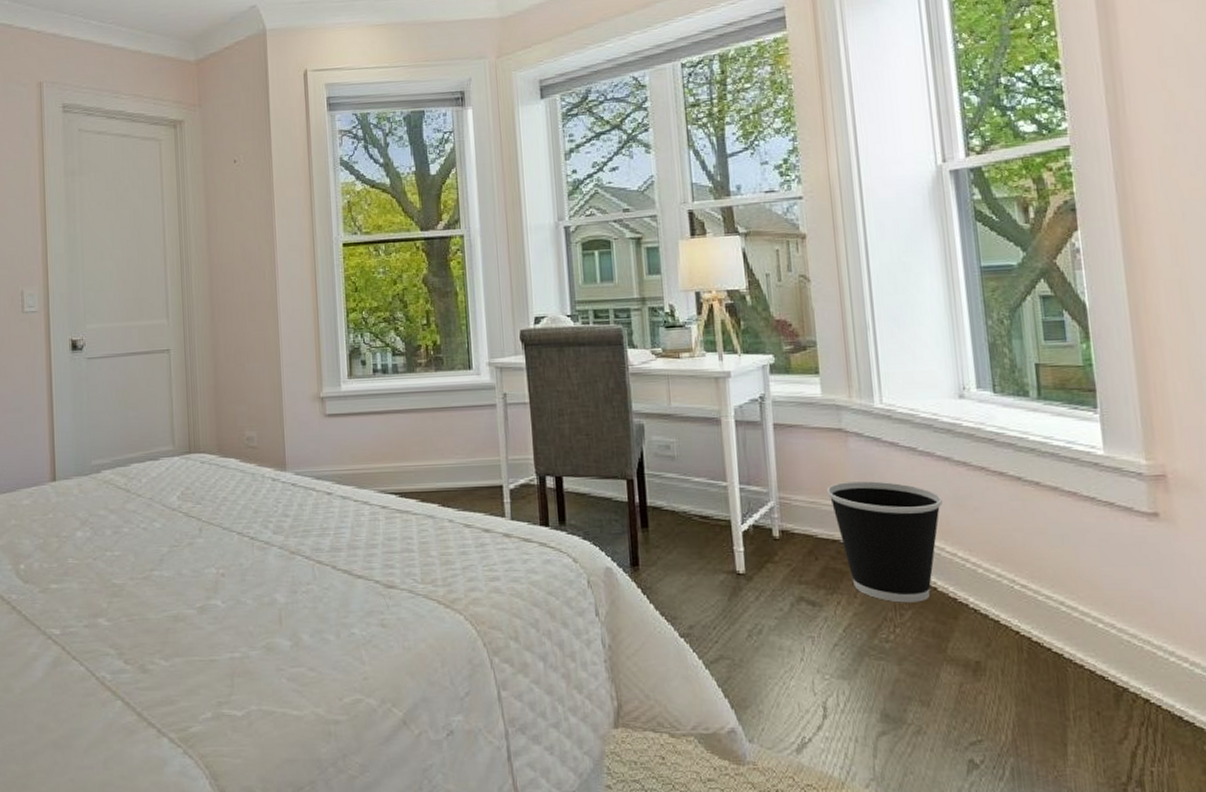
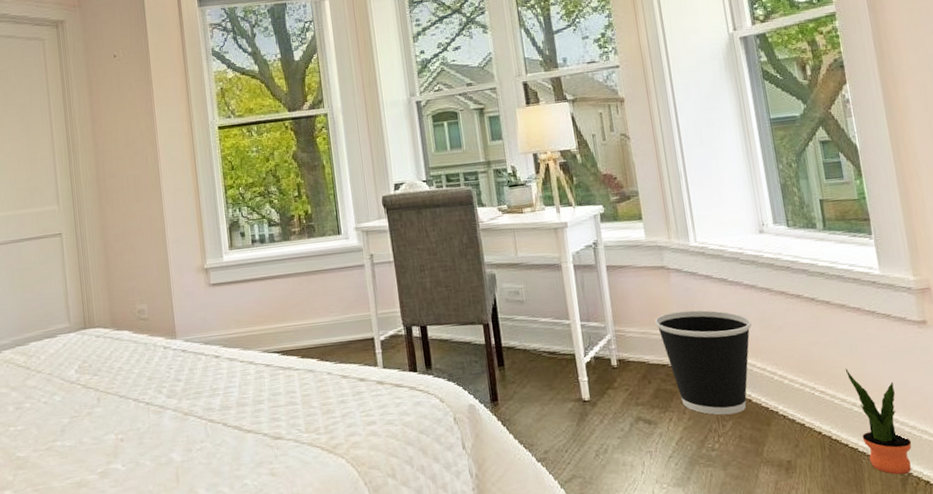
potted plant: none [1053,562,1130,688] -> present [845,369,912,475]

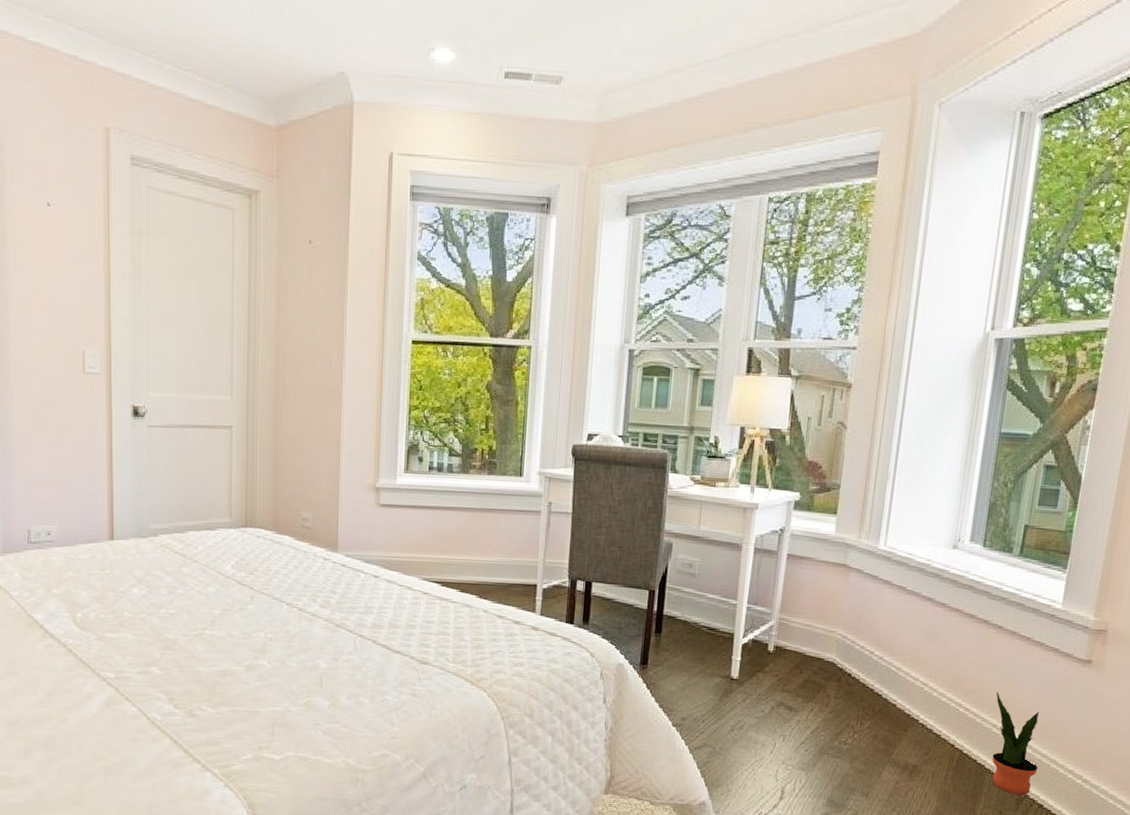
wastebasket: present [654,310,752,415] -> none [821,610,918,715]

